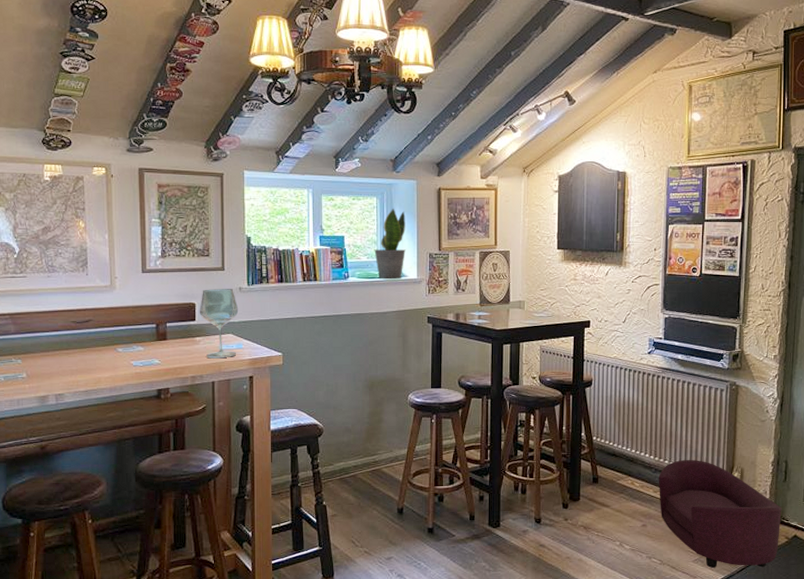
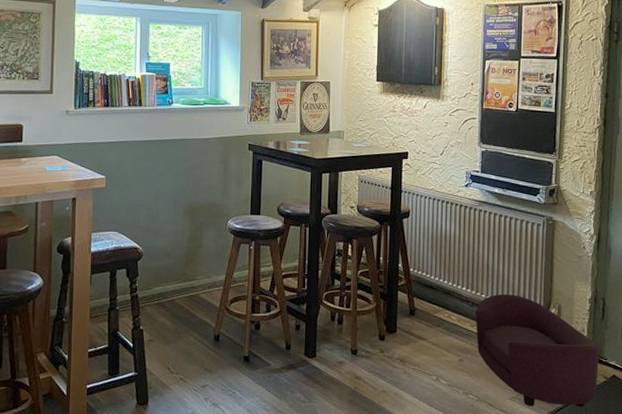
wine glass: present [199,289,239,359] -> none [26,111,65,180]
potted plant: present [374,208,405,280] -> none [198,37,230,107]

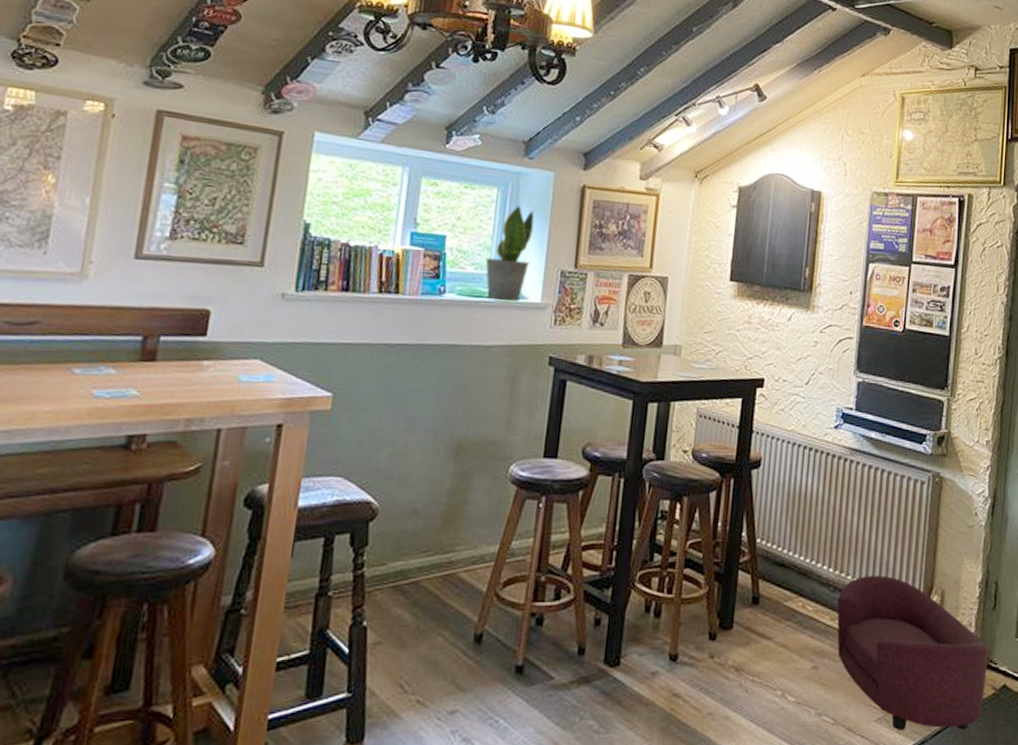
potted plant: none [198,37,230,107] -> present [485,204,535,302]

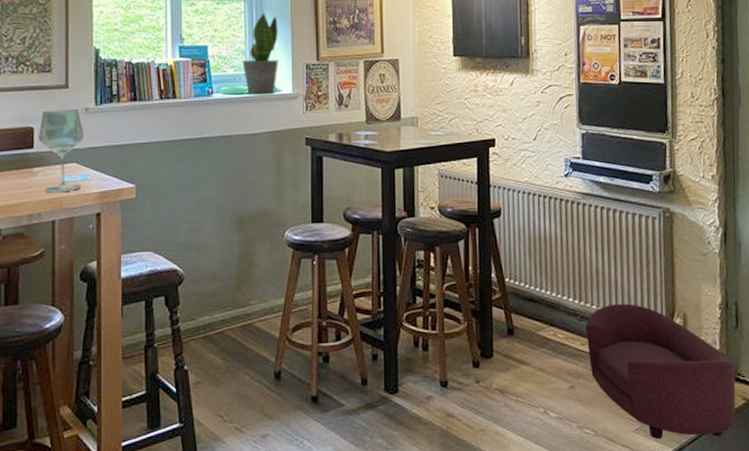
wine glass: none [214,291,277,395] -> present [38,110,85,193]

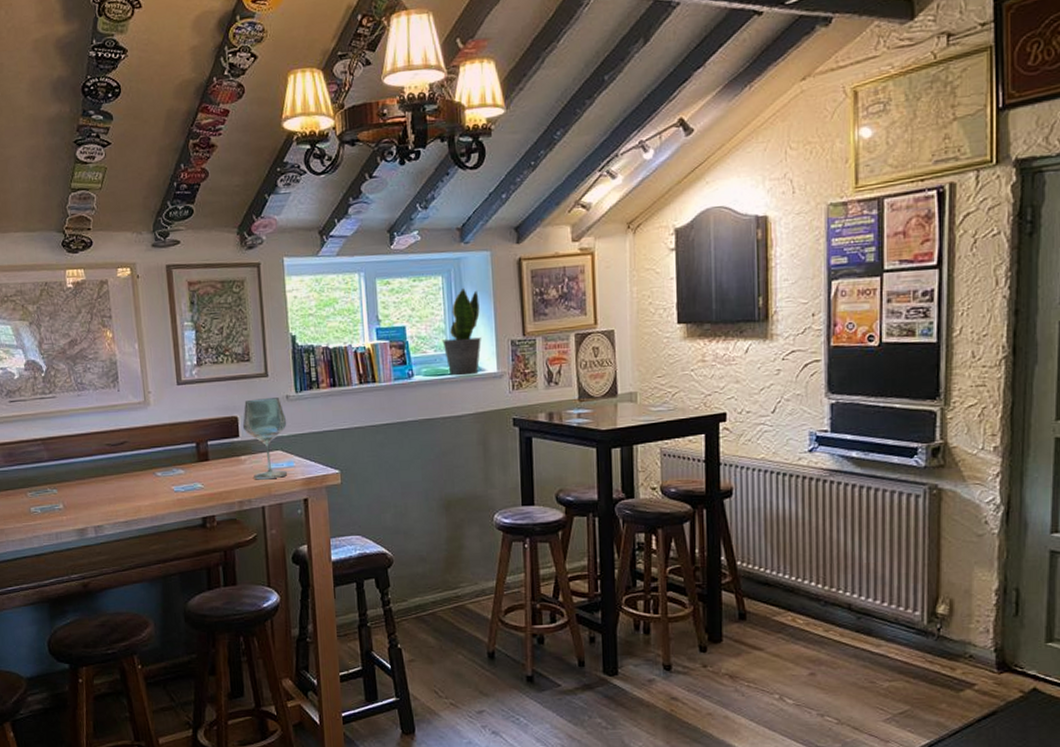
dog bed: present [585,303,736,439] -> none [829,588,1013,730]

